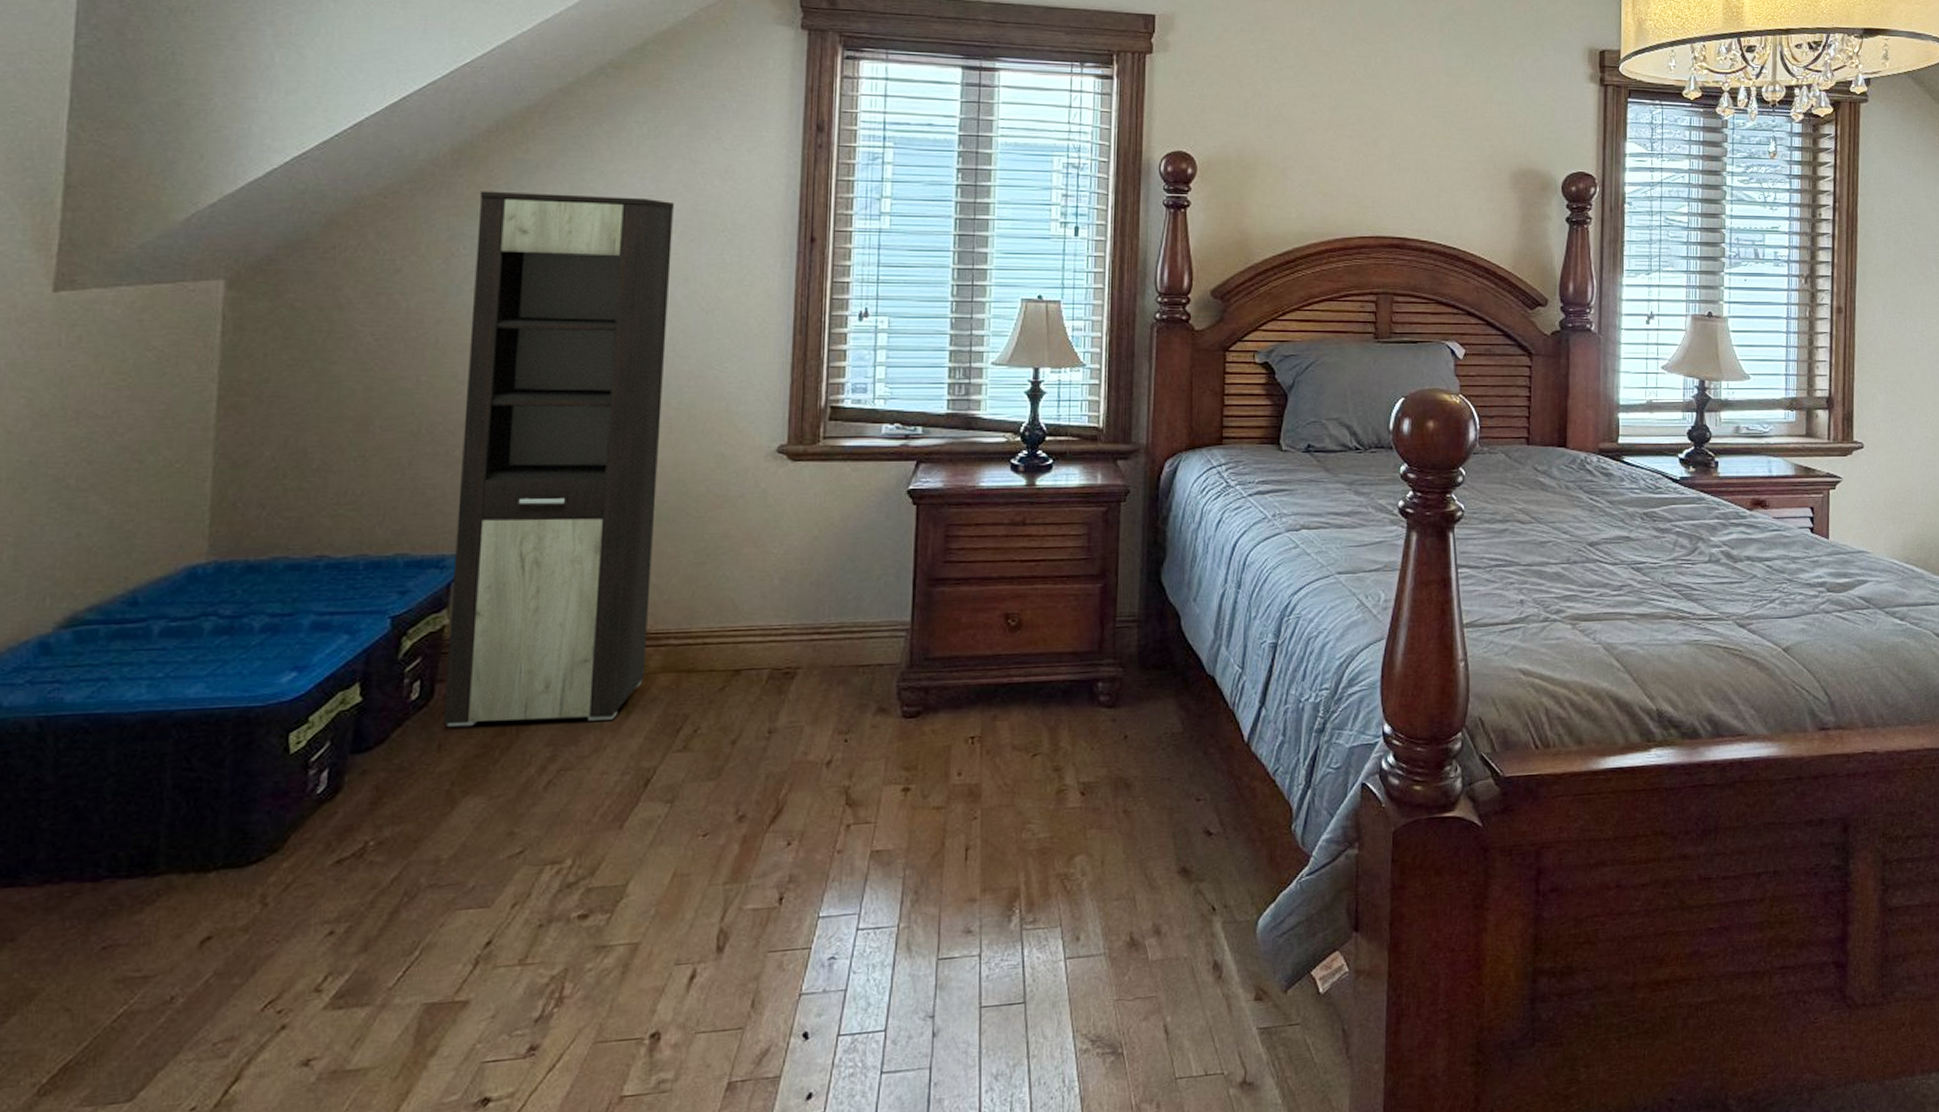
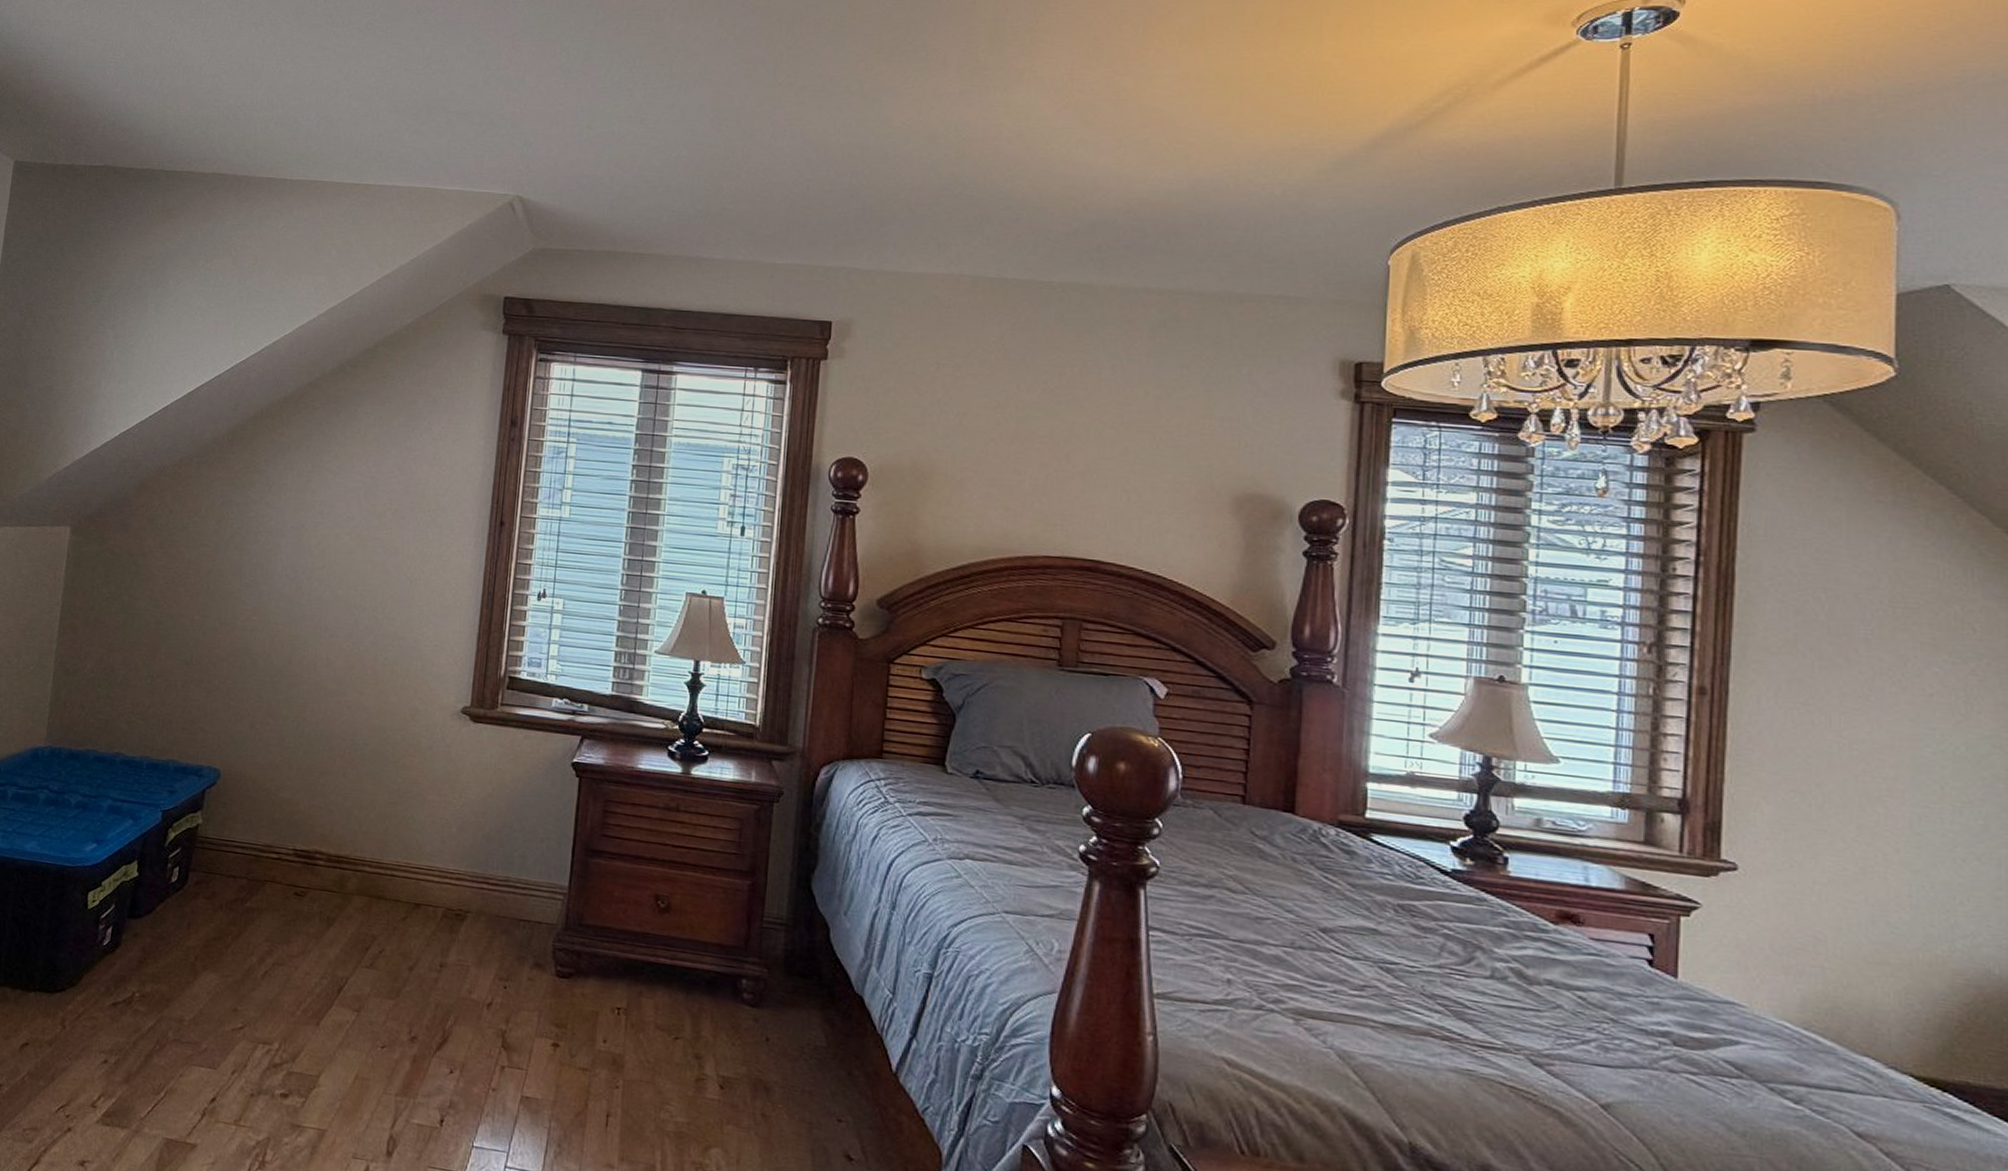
cabinet: present [443,190,675,727] -> none [193,466,391,929]

